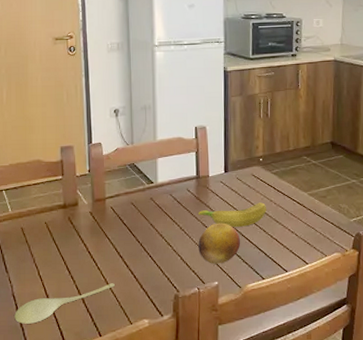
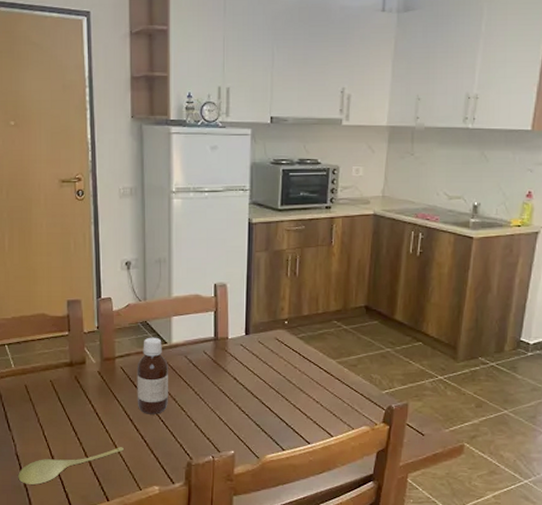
bottle: none [126,178,155,251] -> present [137,337,168,414]
banana: present [197,202,267,227] -> none [214,369,291,394]
fruit: present [198,222,240,264] -> none [214,388,260,432]

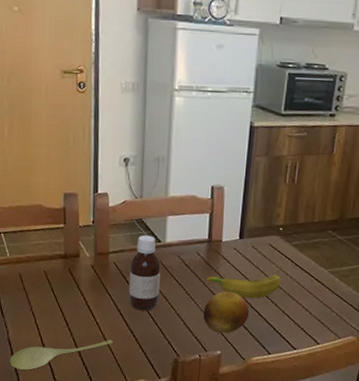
banana: none [214,369,291,394] -> present [206,274,282,299]
fruit: none [214,388,260,432] -> present [203,291,249,334]

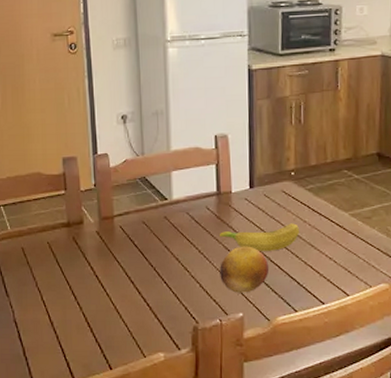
spoon: present [9,340,113,370] -> none [17,311,126,353]
bottle: present [128,235,161,311] -> none [136,193,171,276]

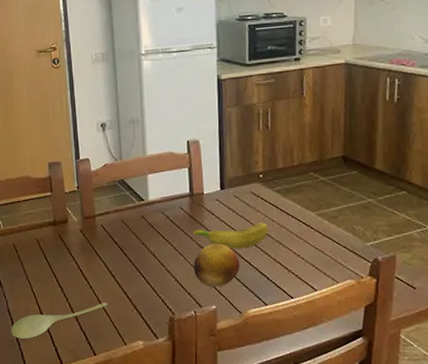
spoon: none [17,311,126,353] -> present [10,302,108,339]

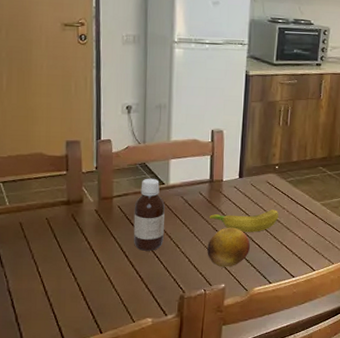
spoon: present [10,302,108,339] -> none [10,282,119,319]
bottle: none [116,195,148,270] -> present [133,178,165,251]

